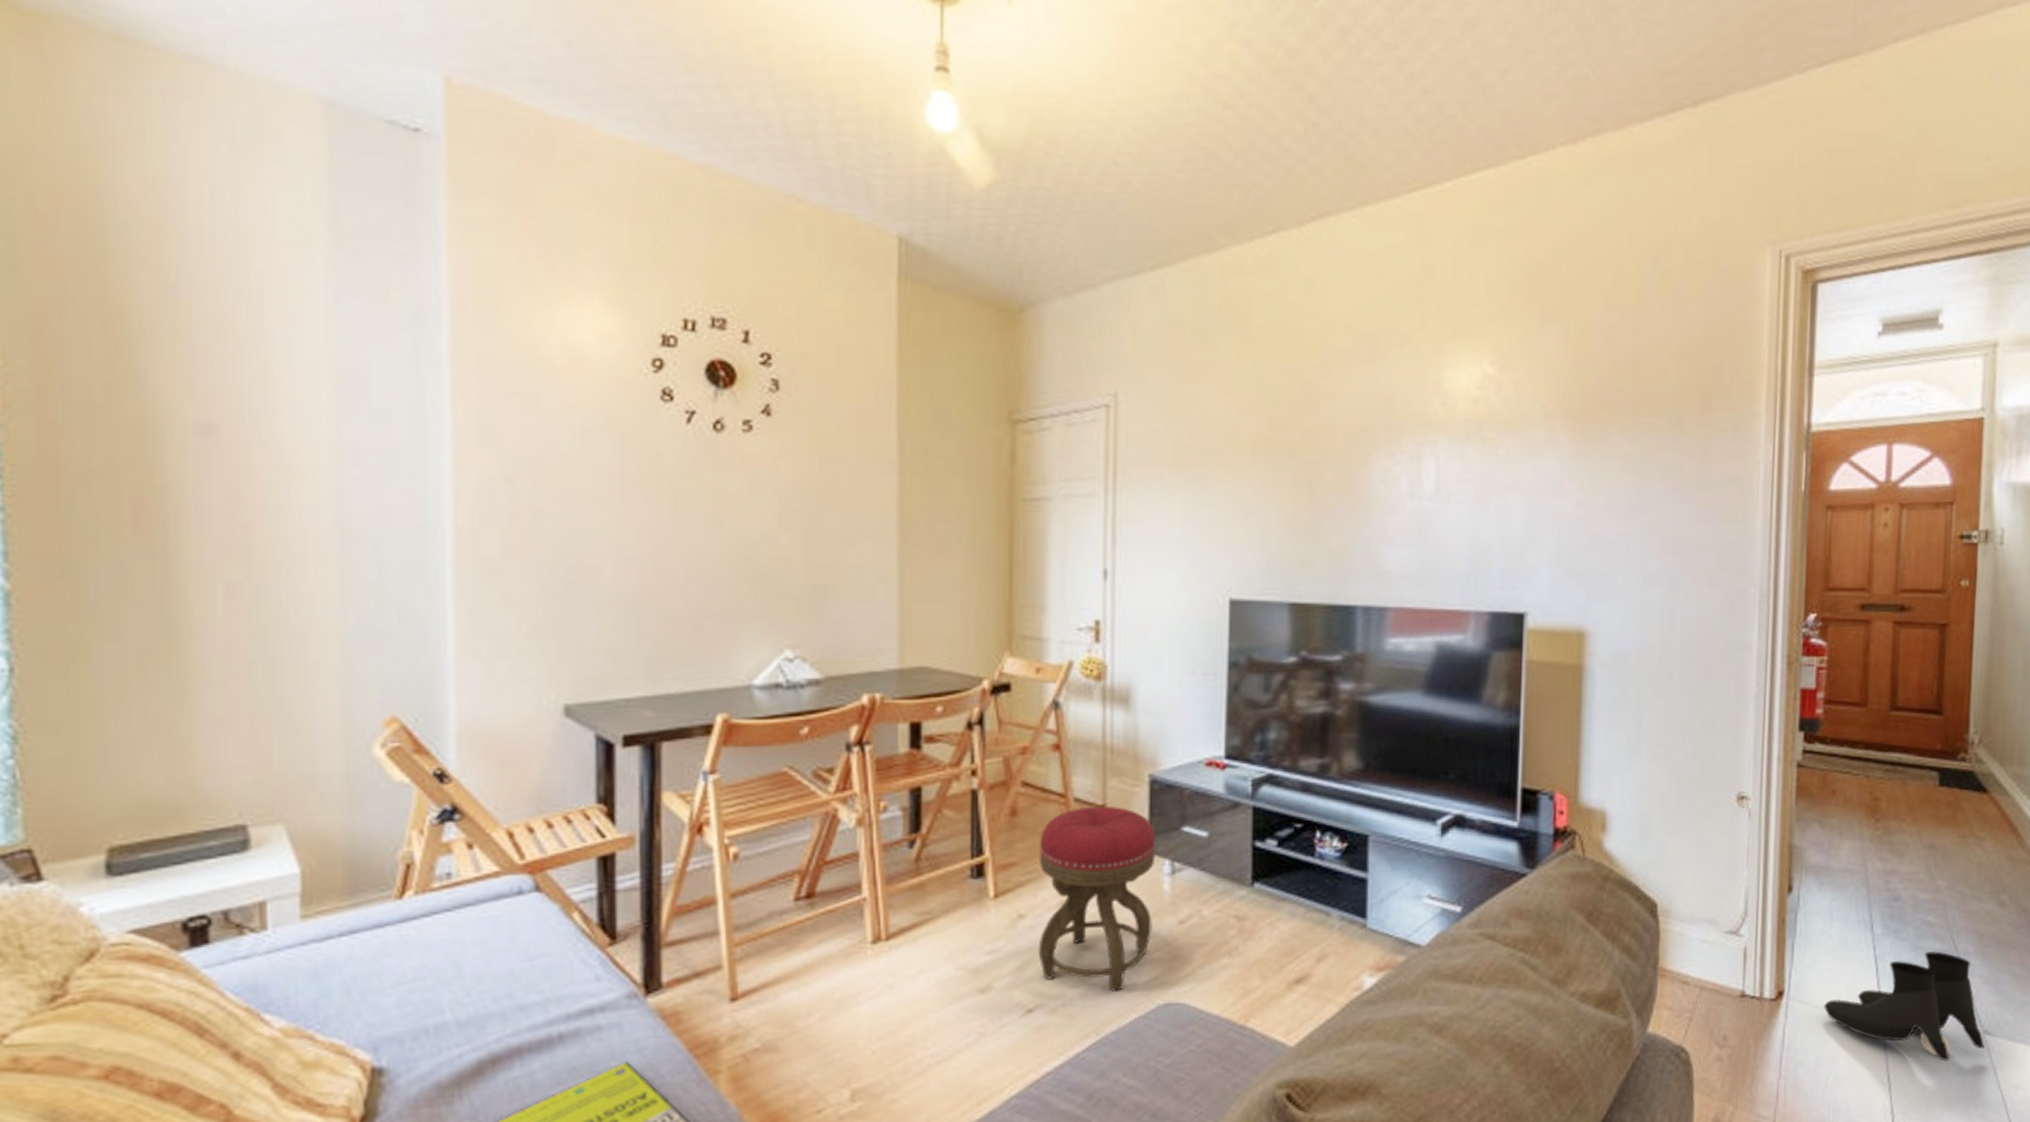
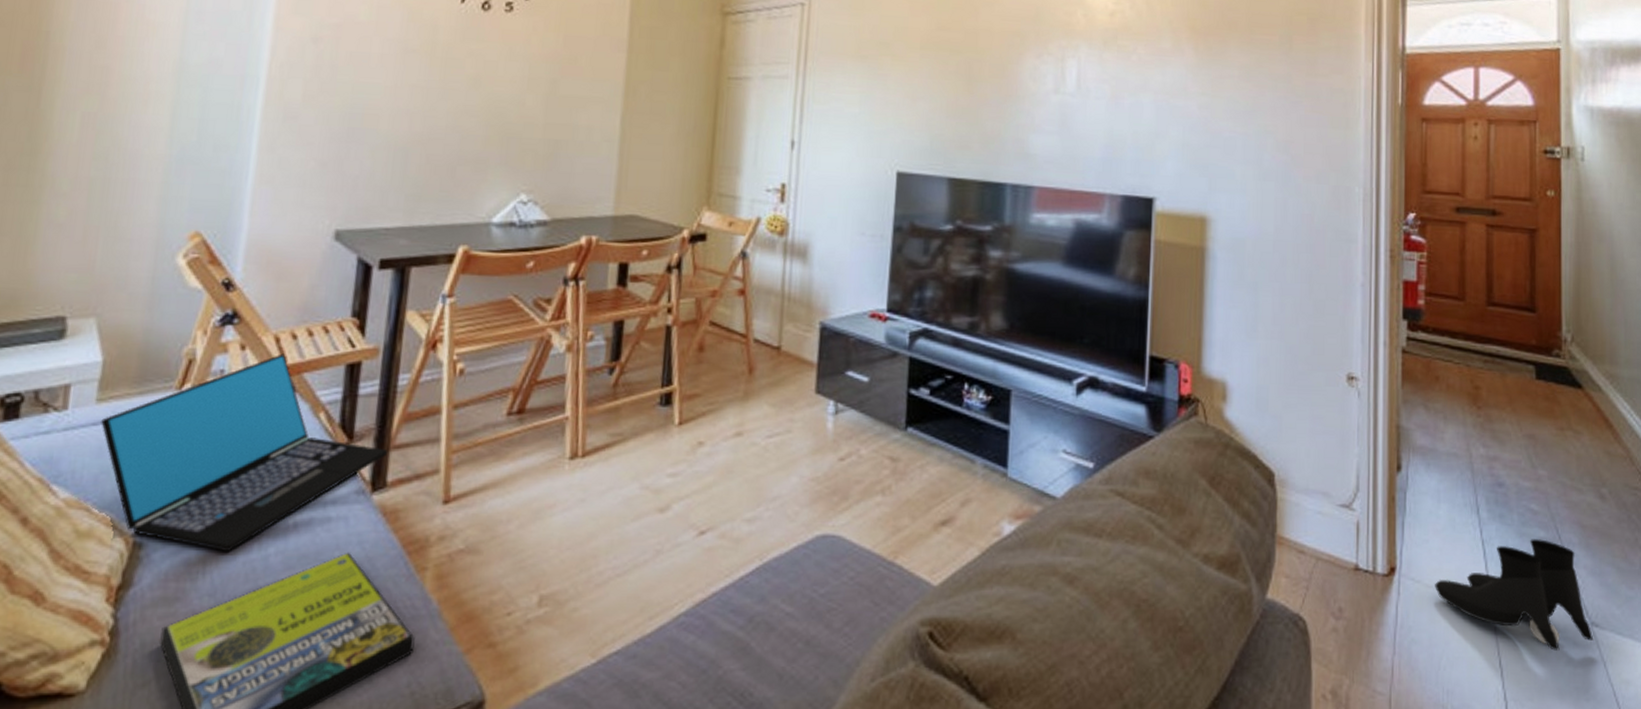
laptop: none [310,850,660,1072] -> present [101,353,388,552]
stool: present [1038,805,1156,992] -> none [713,347,823,520]

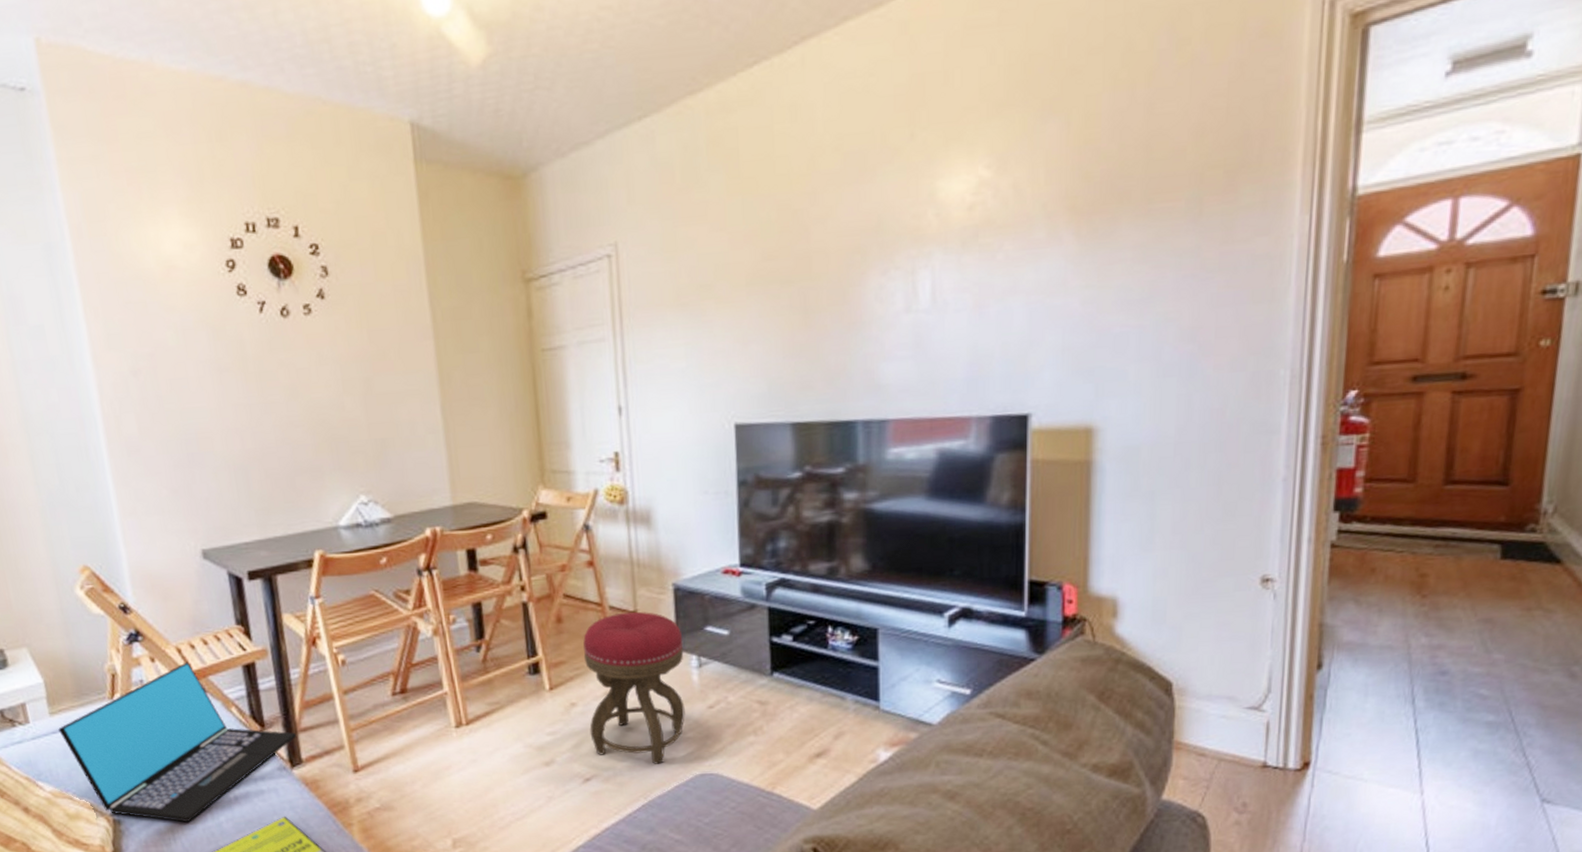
stool: none [713,347,823,520] -> present [583,611,685,764]
boots: present [1435,539,1594,651] -> none [1355,723,1543,828]

